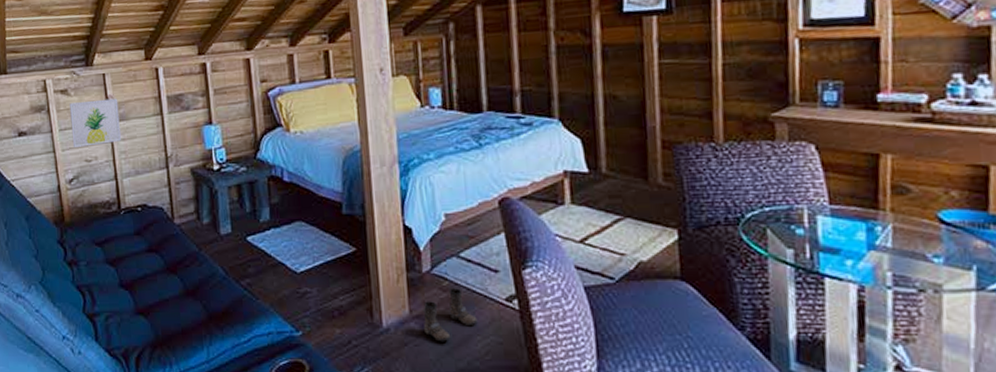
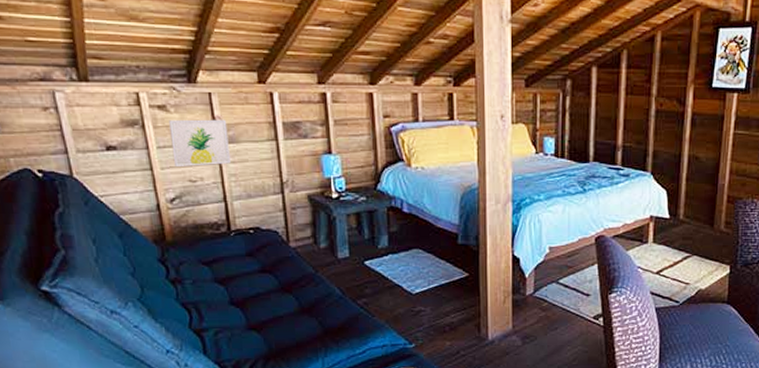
boots: present [423,288,478,342] -> none [524,308,569,351]

